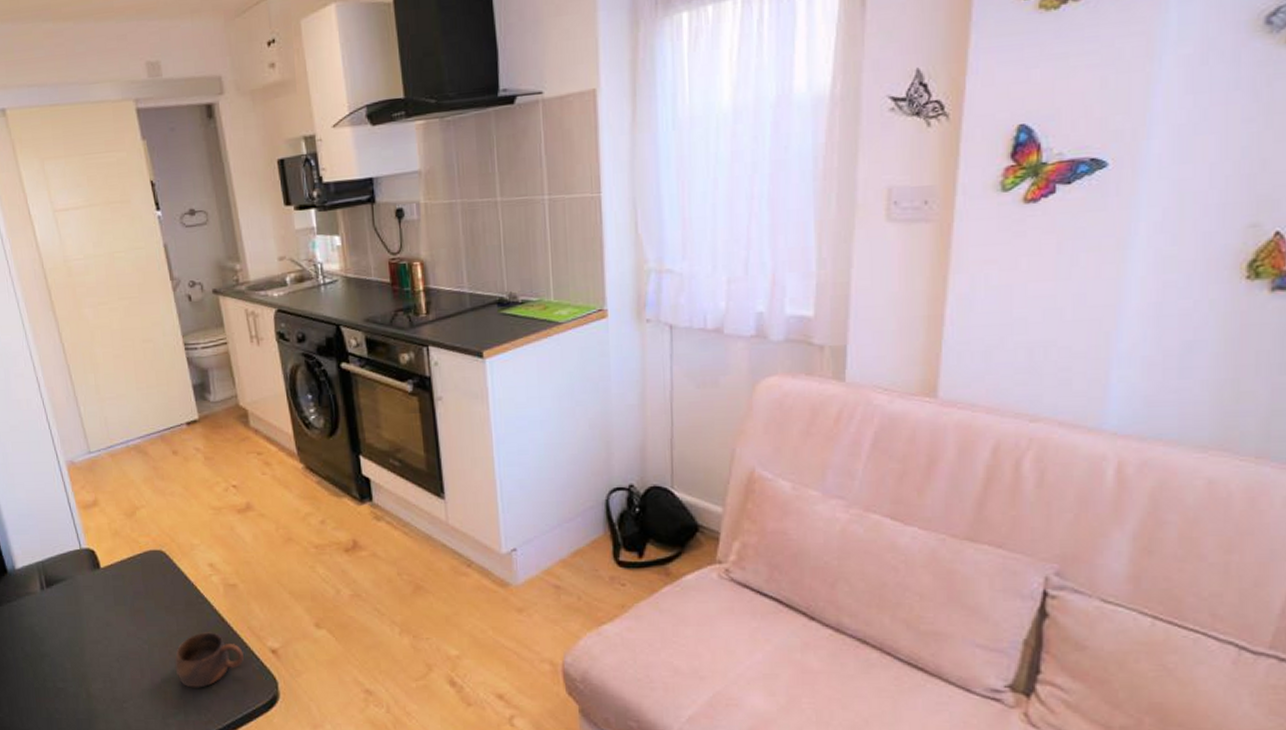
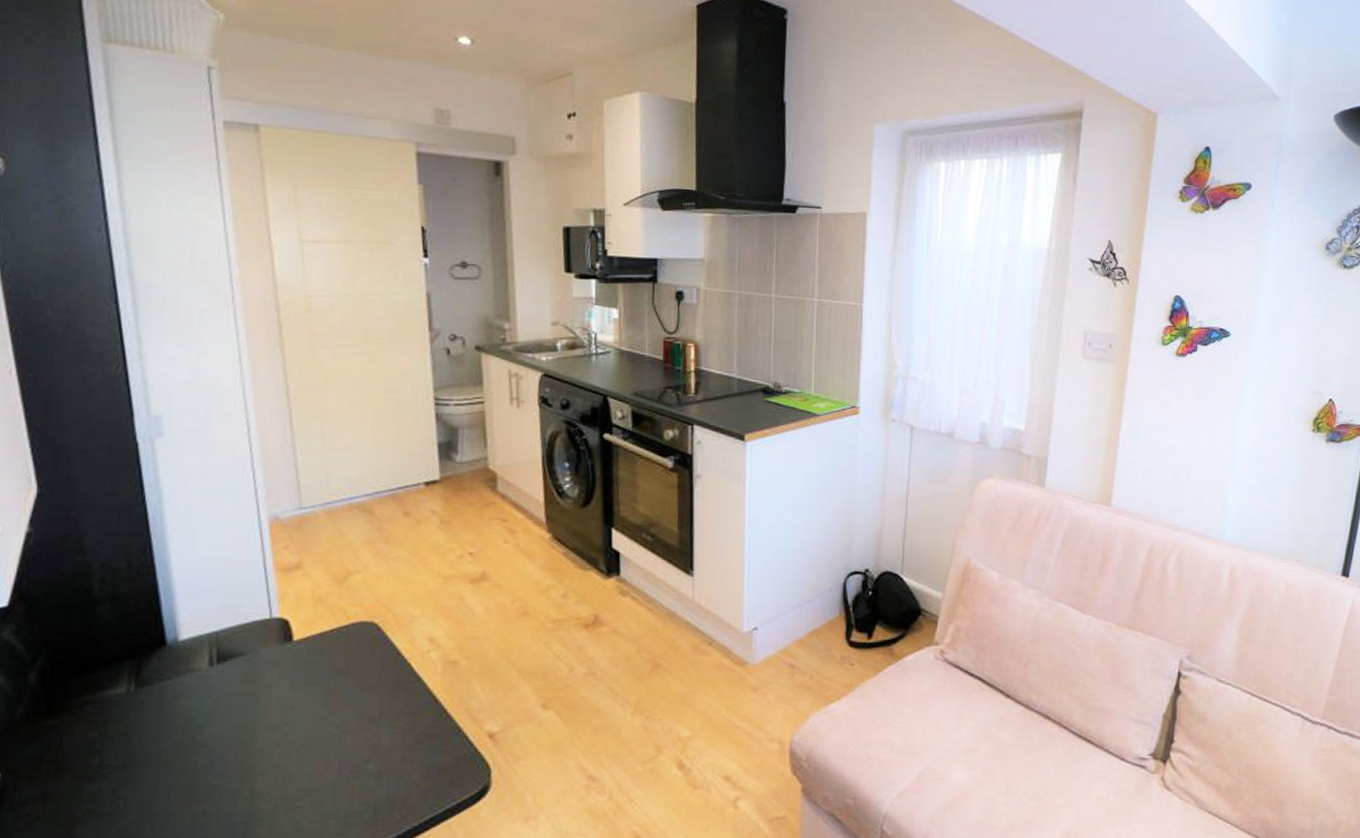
cup: present [175,632,244,688] -> none [370,715,457,780]

